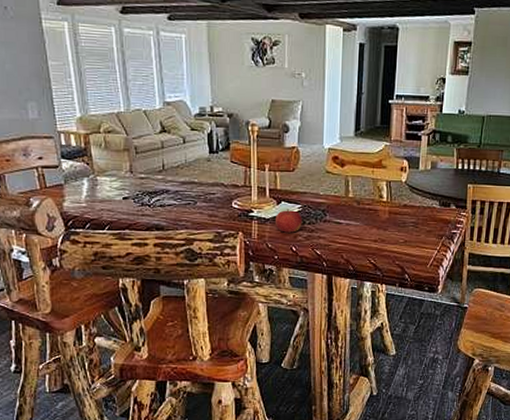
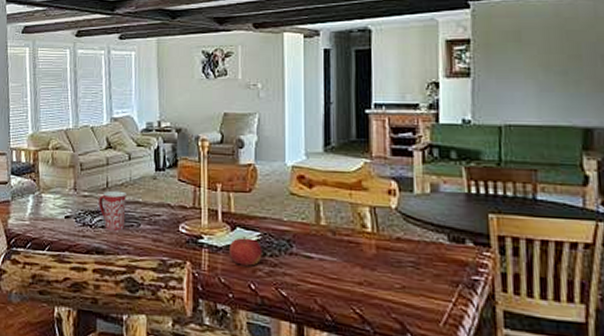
mug: none [156,172,183,209] -> present [99,190,127,231]

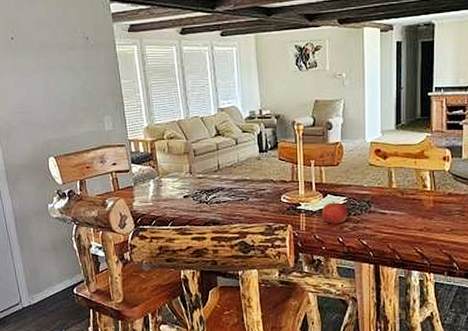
mug: present [99,190,127,231] -> none [212,171,236,205]

